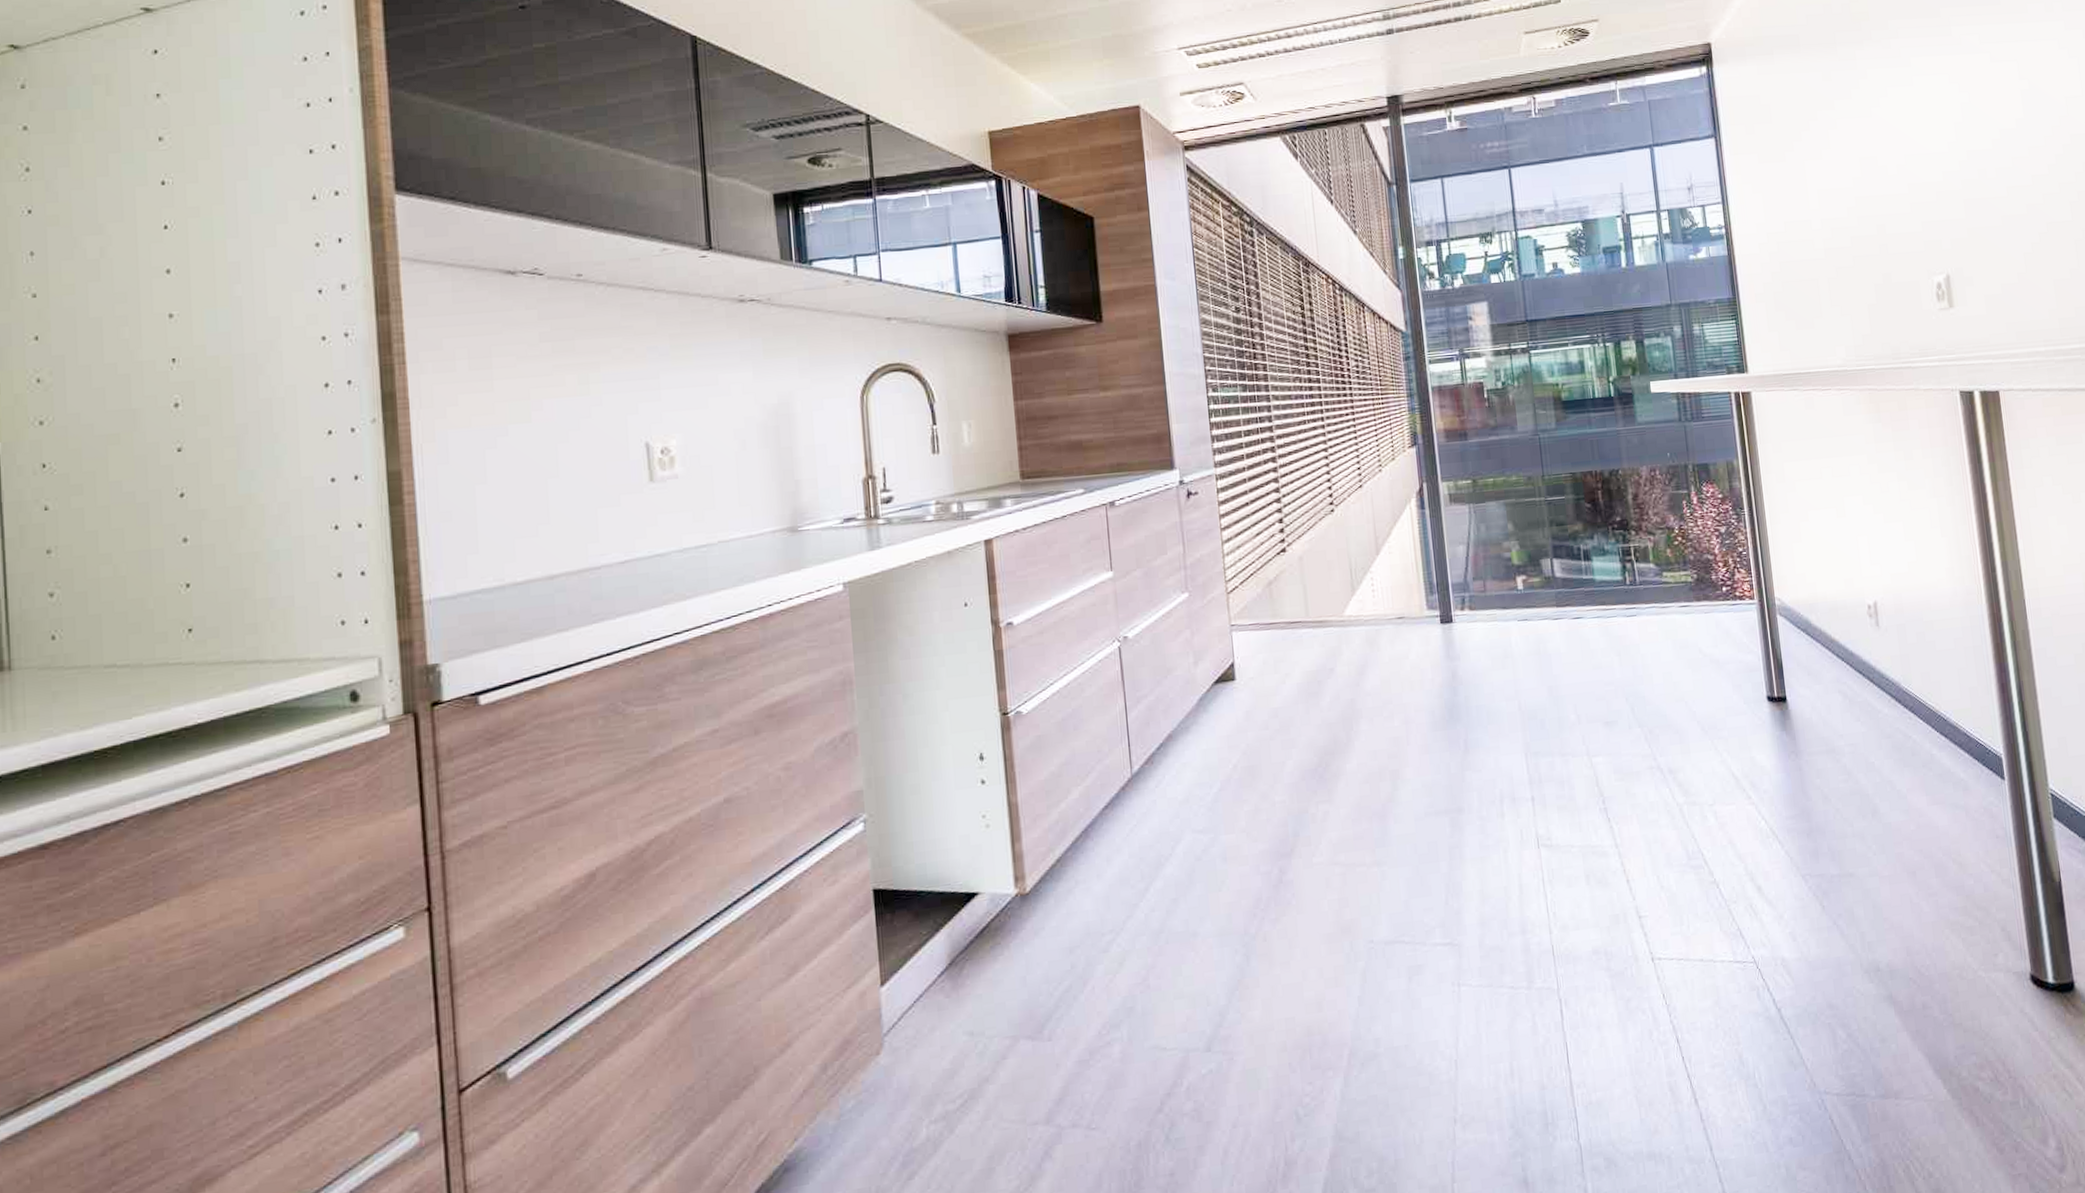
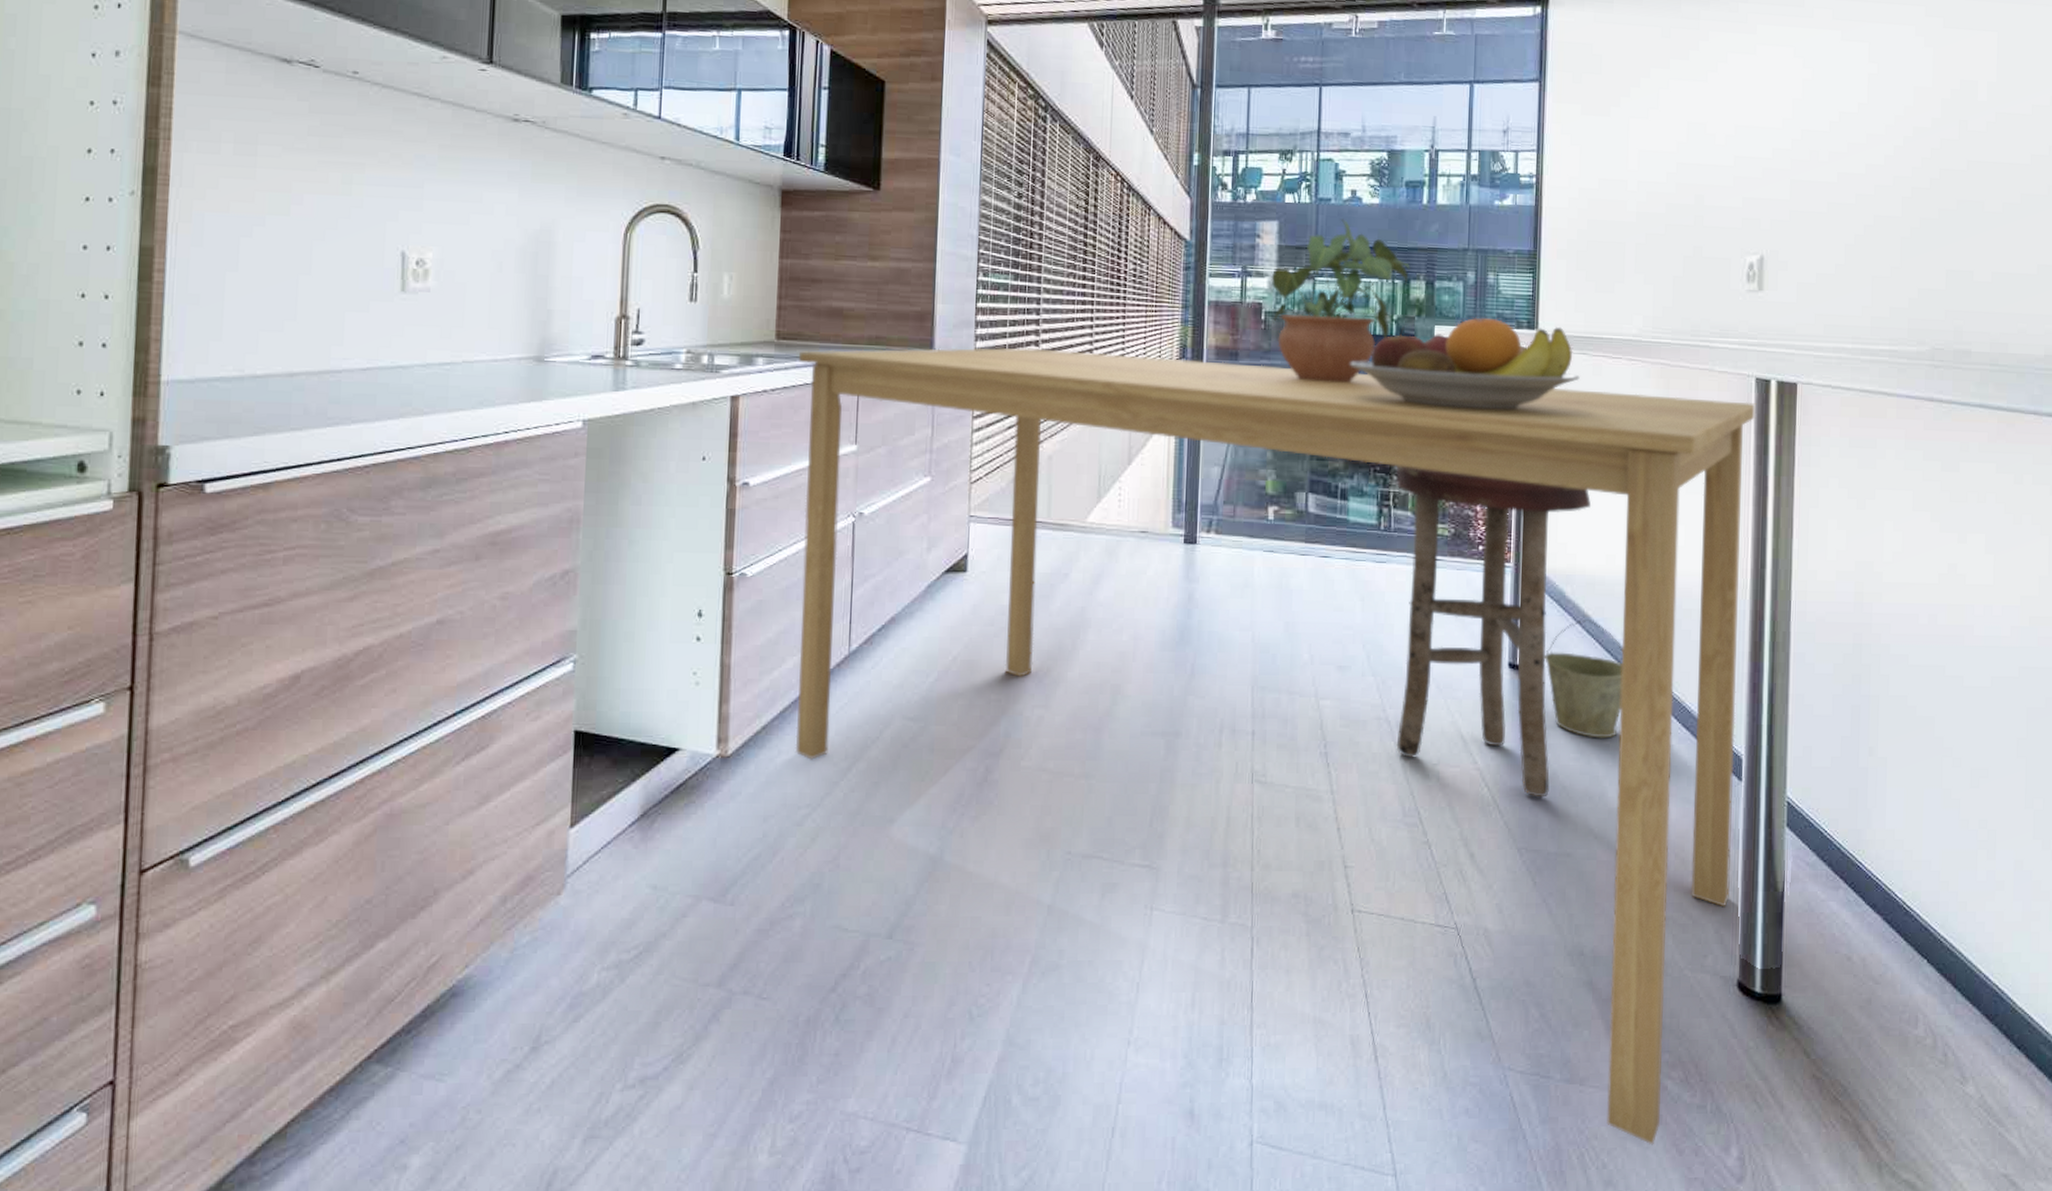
dining table: none [1045,415,2010,1148] -> present [795,347,1757,1145]
potted plant: none [1488,291,1619,451] -> present [1271,219,1411,383]
fruit bowl: none [1575,367,1794,460] -> present [1350,317,1580,411]
stool: none [1632,518,1824,823] -> present [1396,465,1592,798]
bucket: none [1800,643,1880,759] -> present [1545,618,1623,739]

